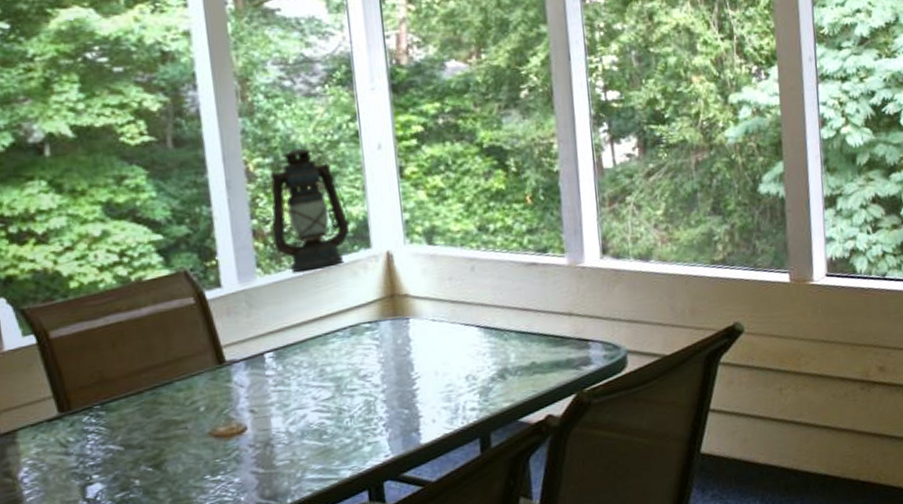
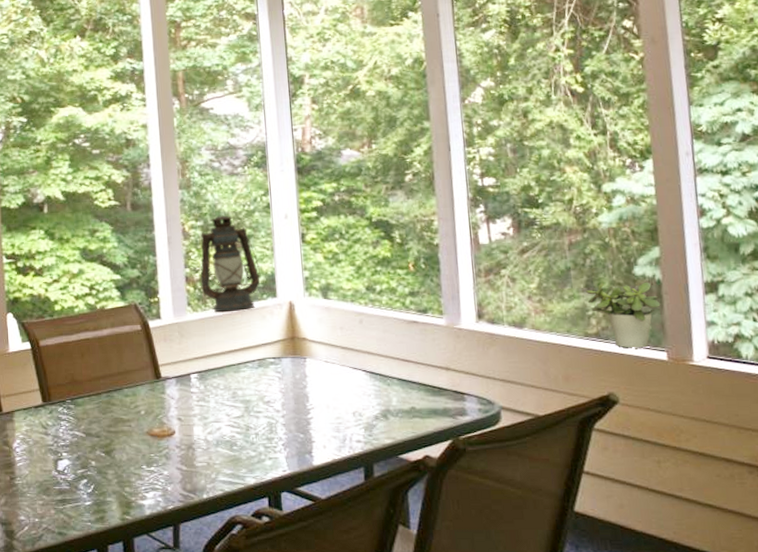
potted plant: none [713,200,784,273] -> present [586,282,661,349]

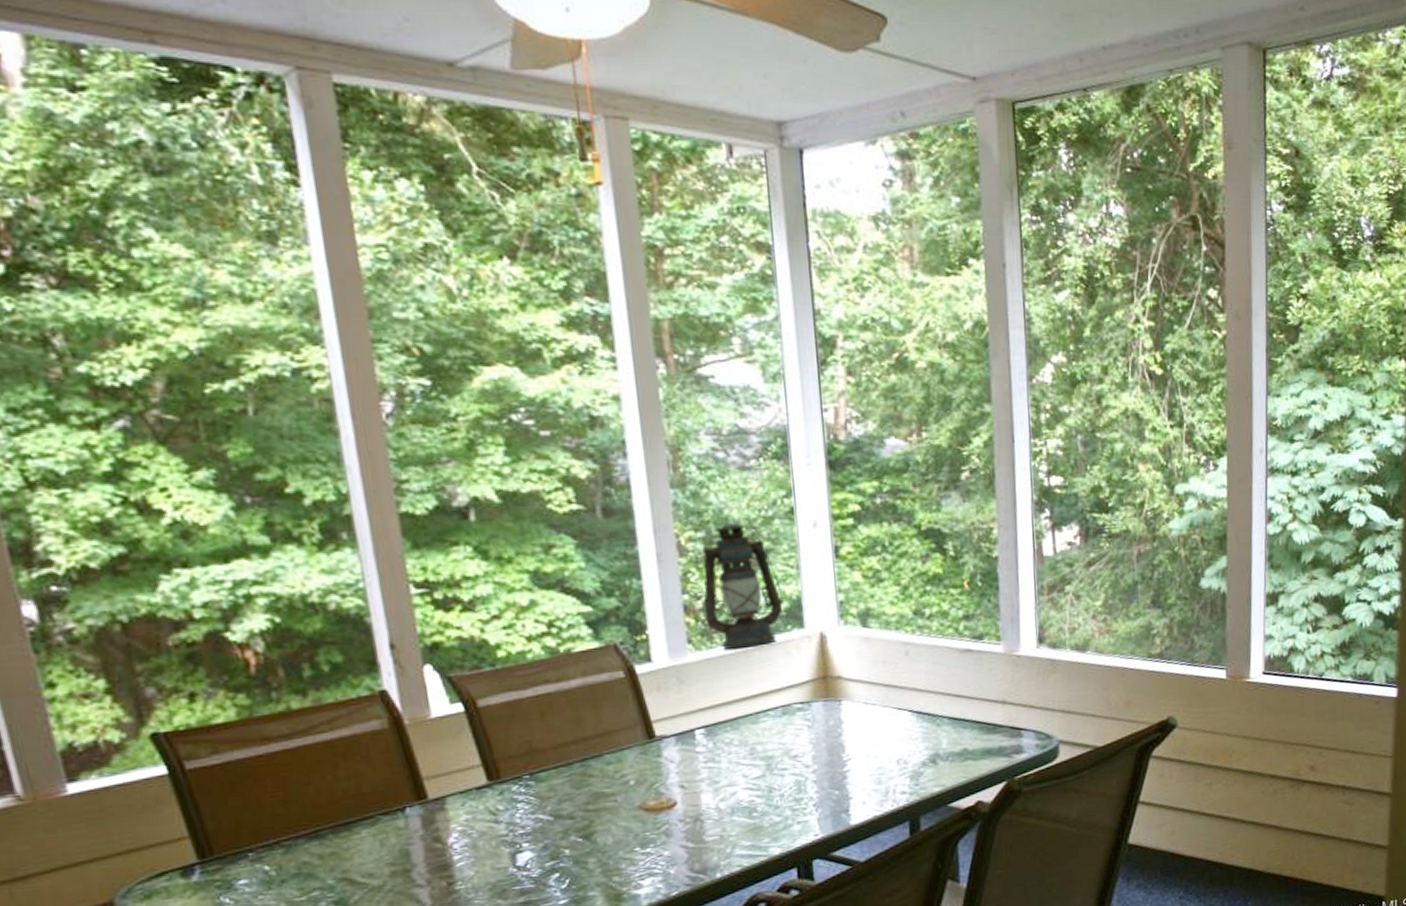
potted plant: present [586,282,661,349] -> none [1152,595,1224,668]

